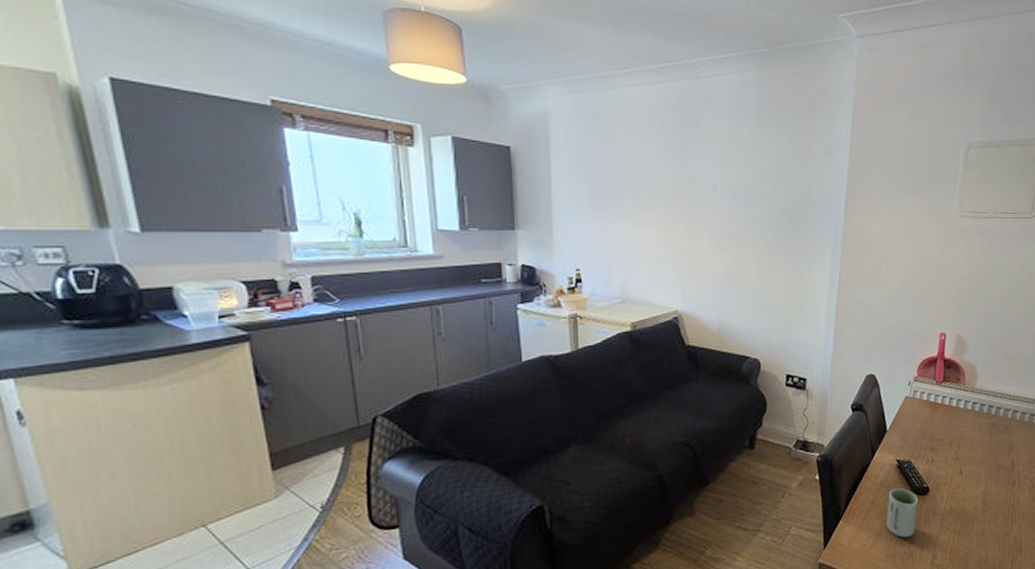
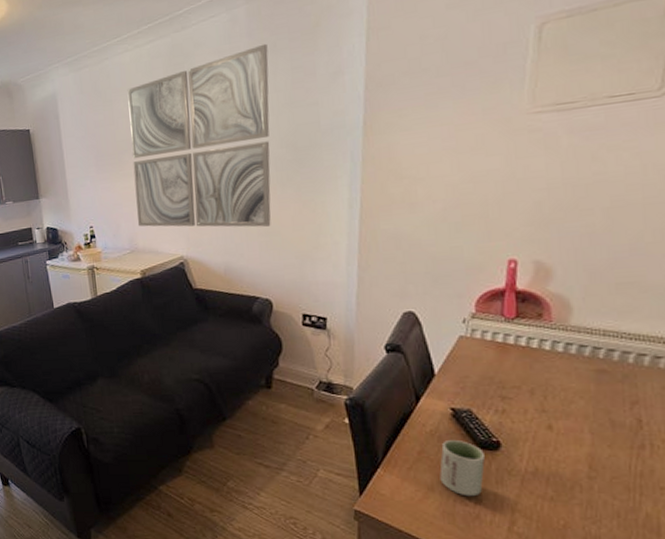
wall art: none [631,112,772,287] -> present [127,43,271,228]

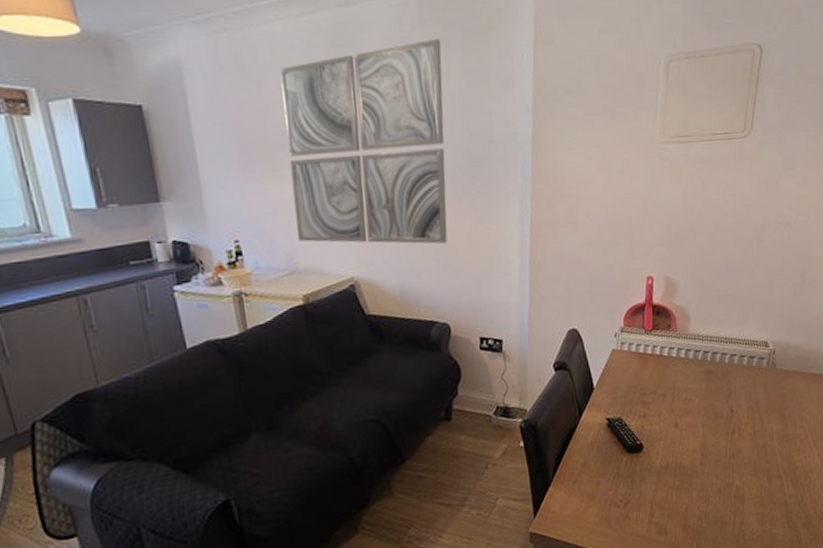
cup: present [439,439,485,497] -> none [598,447,632,499]

